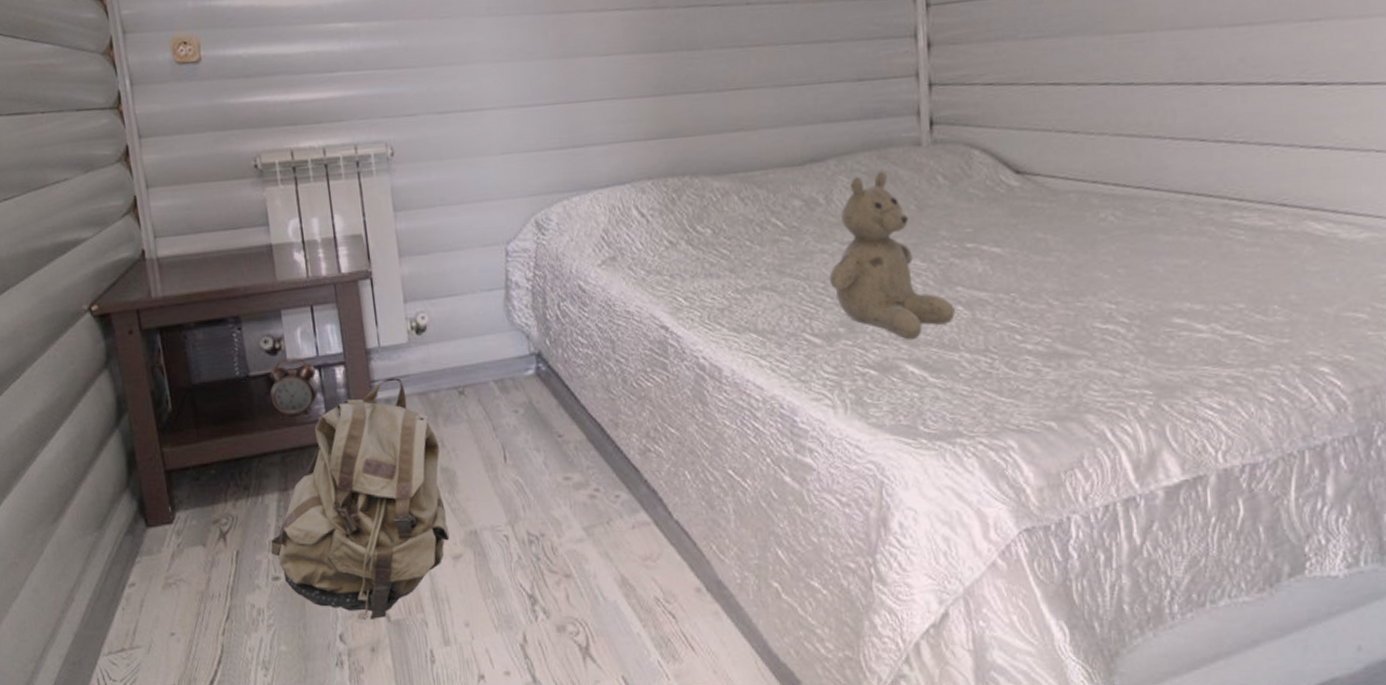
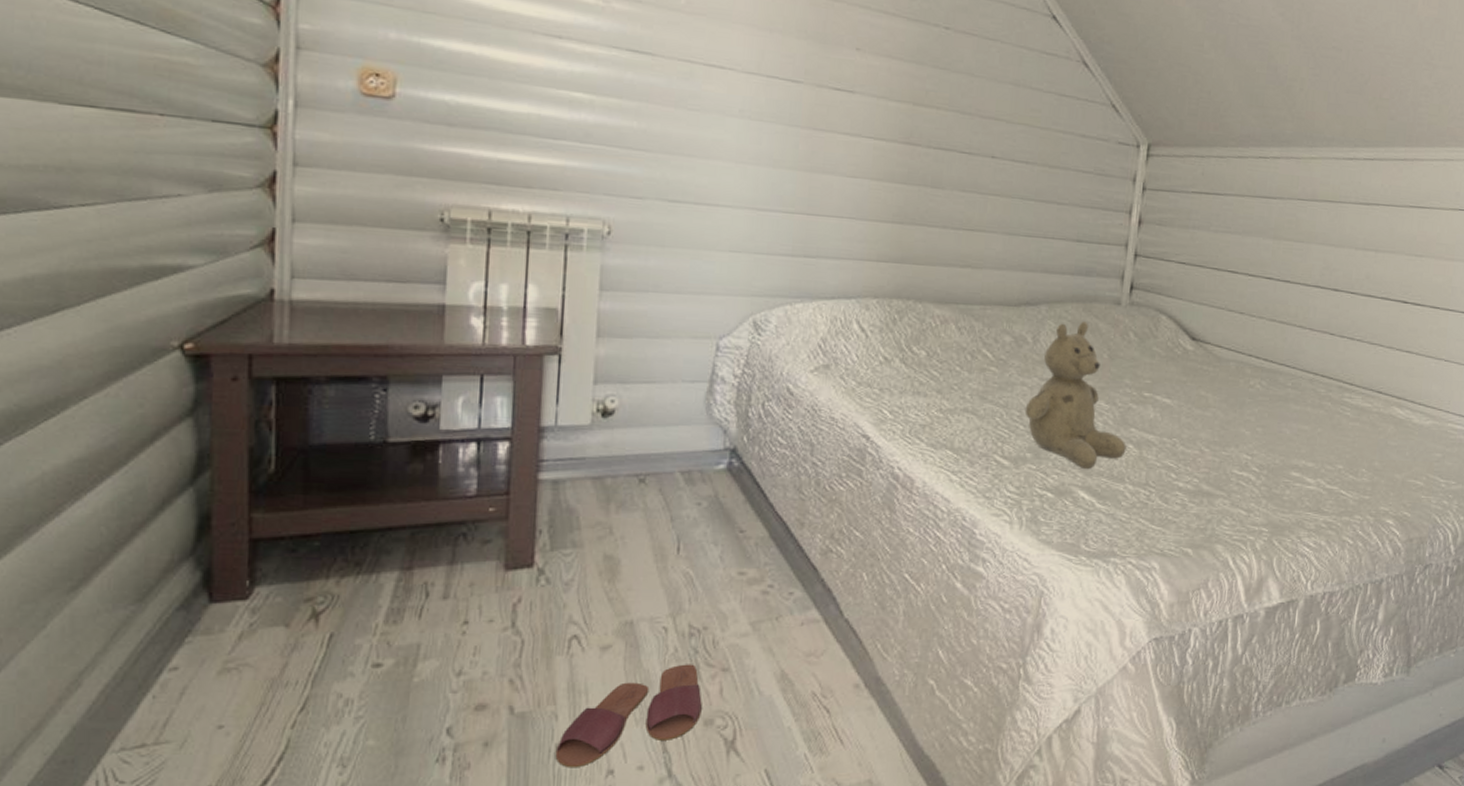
alarm clock: present [269,357,319,420] -> none [409,426,474,493]
backpack: present [270,376,450,619] -> none [377,458,607,711]
slippers: none [431,571,553,673] -> present [555,664,702,768]

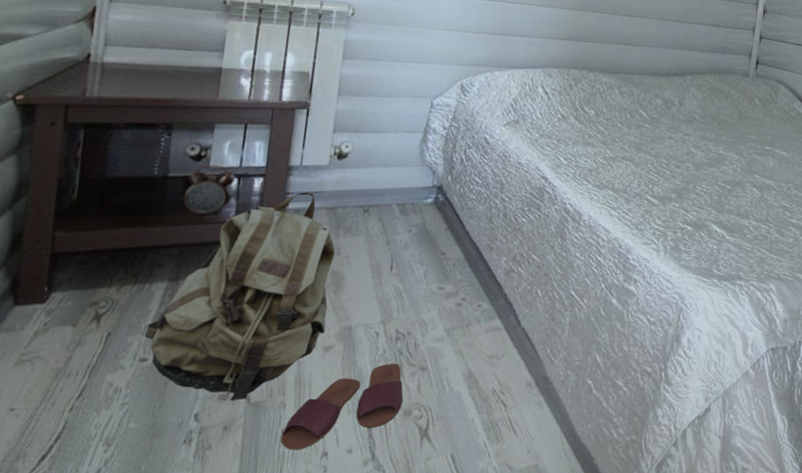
backpack: none [377,458,607,711] -> present [145,191,336,400]
alarm clock: none [409,426,474,493] -> present [182,164,235,218]
teddy bear: present [1024,321,1127,470] -> none [671,89,751,208]

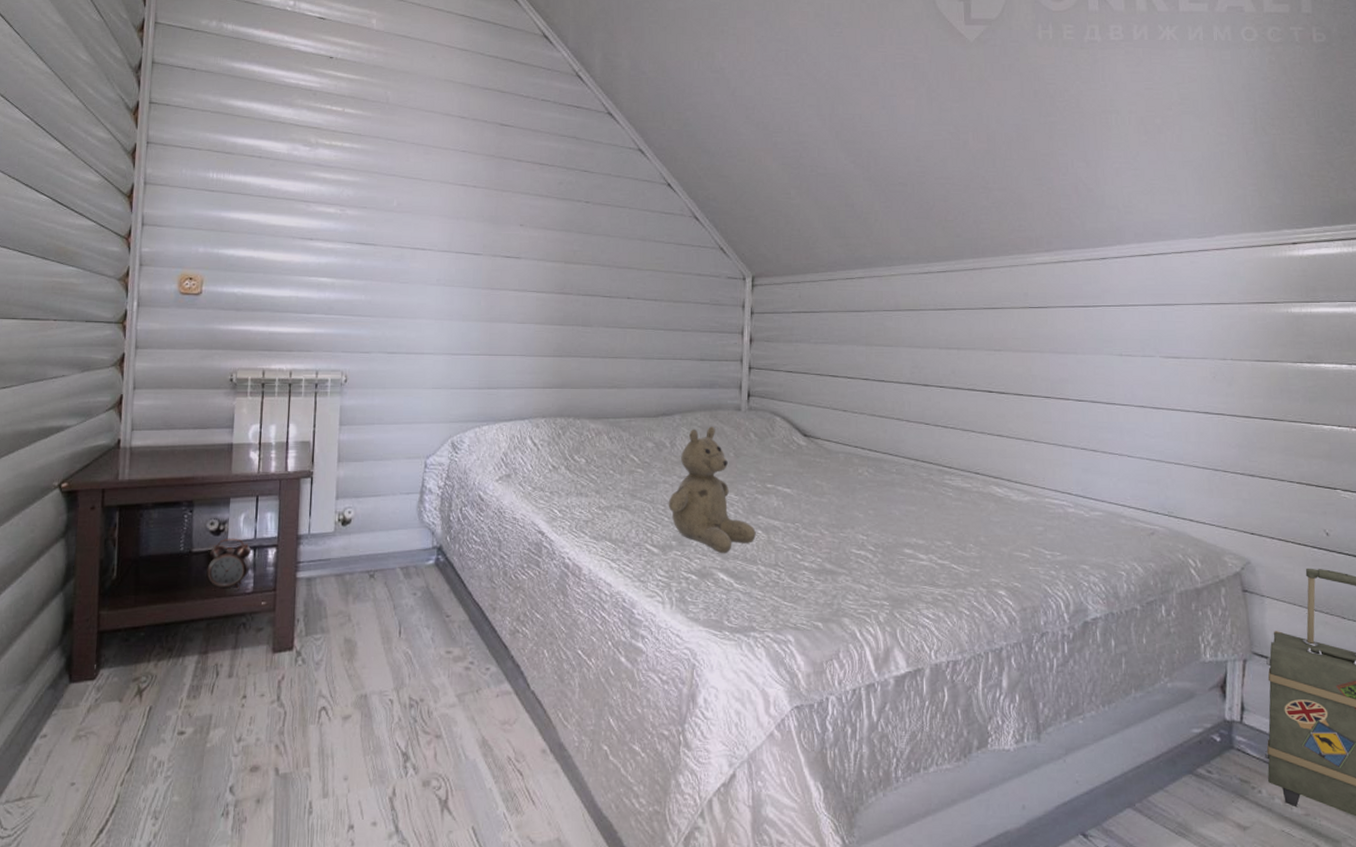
backpack: present [145,191,336,400] -> none [182,559,347,772]
slippers: present [281,363,403,450] -> none [309,731,421,823]
teddy bear: none [671,89,751,208] -> present [668,426,756,554]

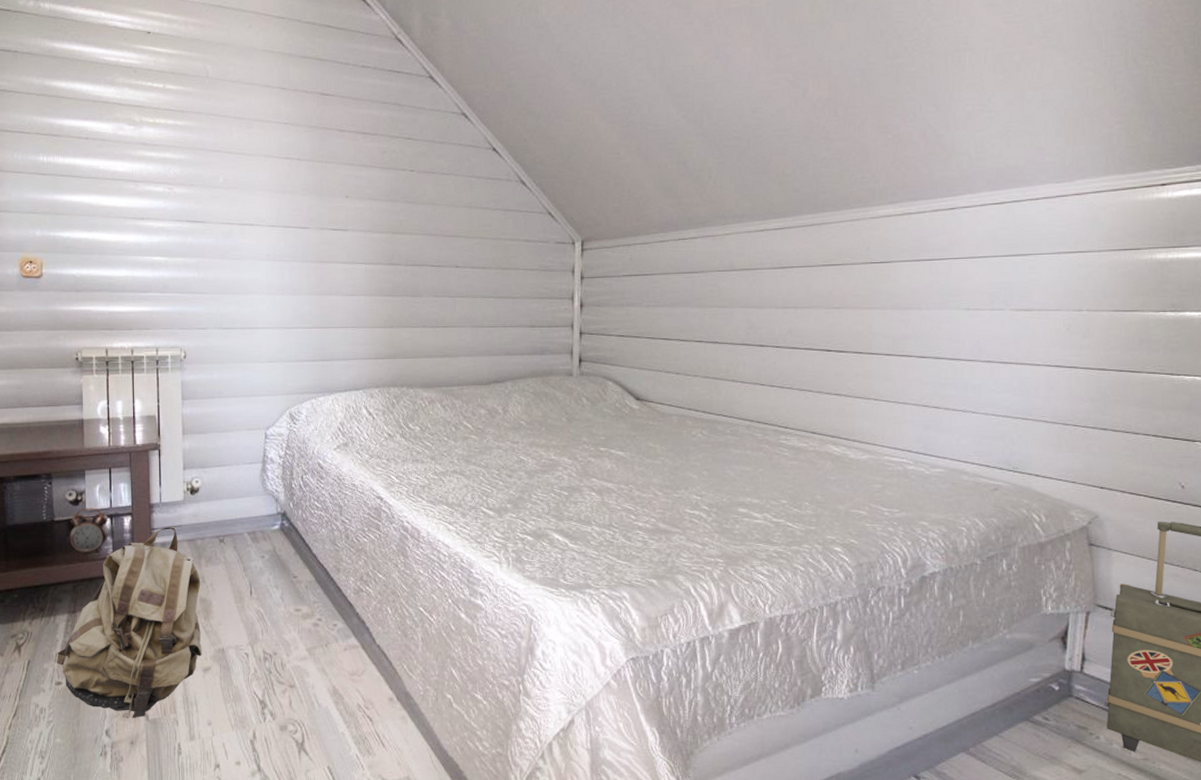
backpack: none [182,559,347,772] -> present [57,526,202,718]
teddy bear: present [668,426,756,554] -> none [502,392,590,516]

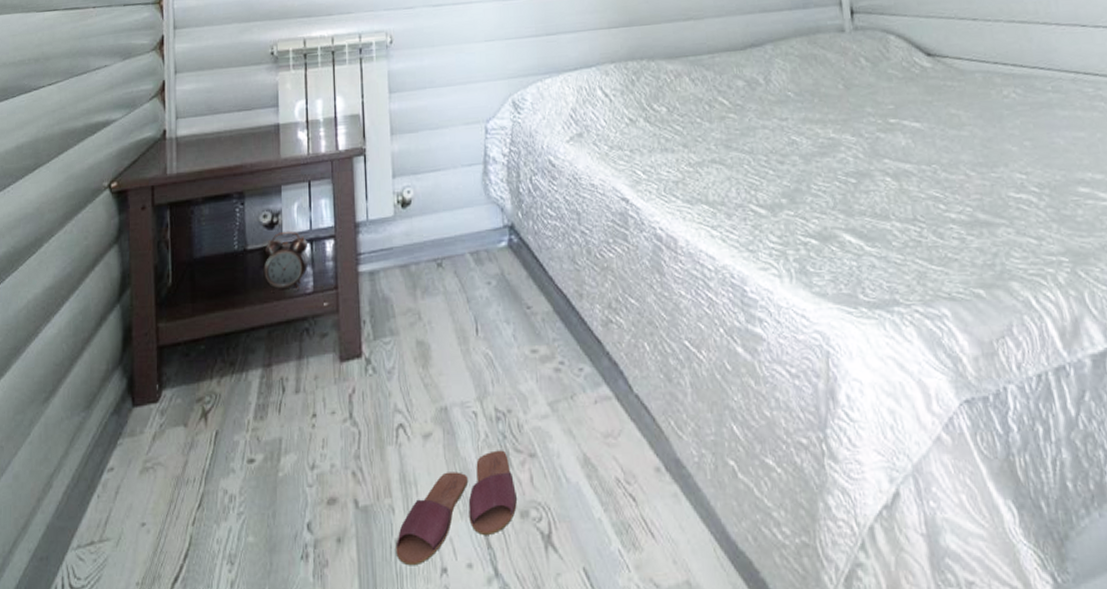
backpack: present [57,526,202,718] -> none [249,249,421,505]
slippers: none [178,682,278,762] -> present [396,450,517,566]

